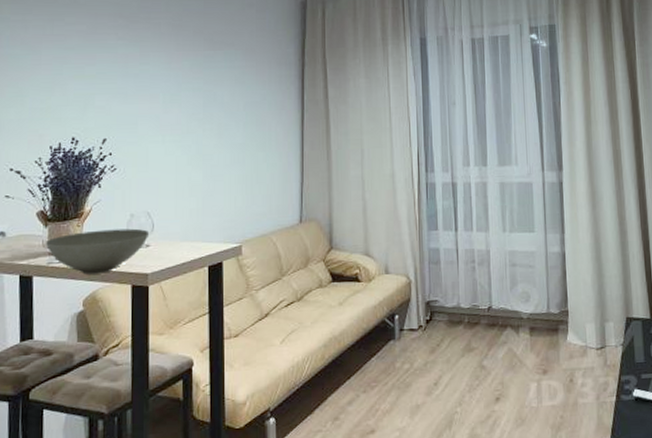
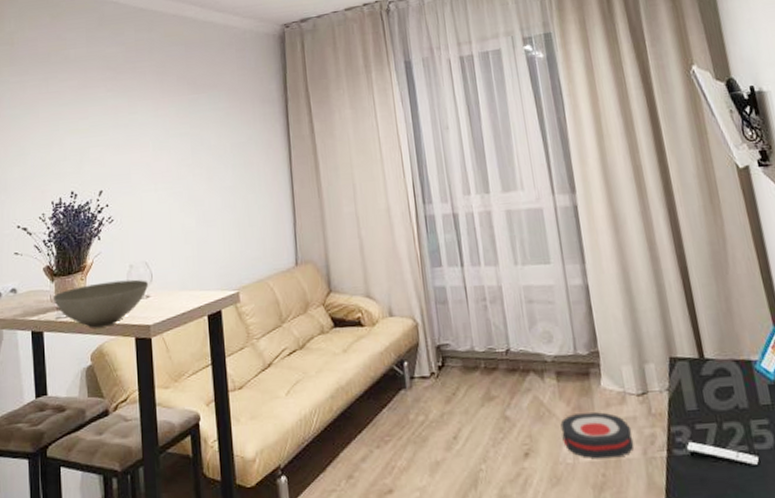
robot vacuum: none [529,363,590,403] -> present [560,412,634,459]

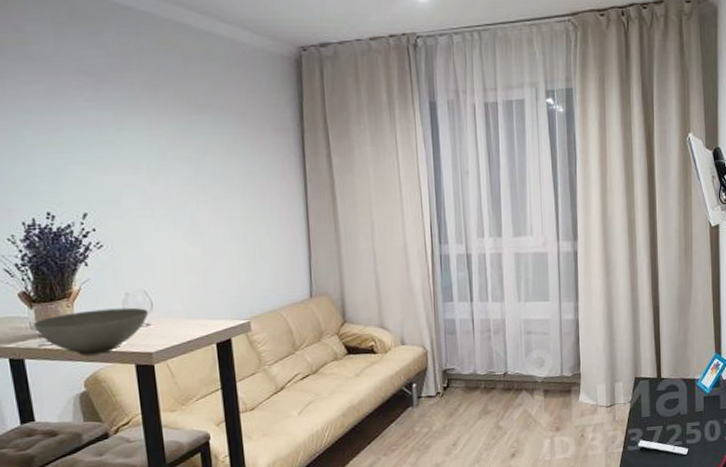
robot vacuum: present [560,412,634,459] -> none [543,420,599,456]

